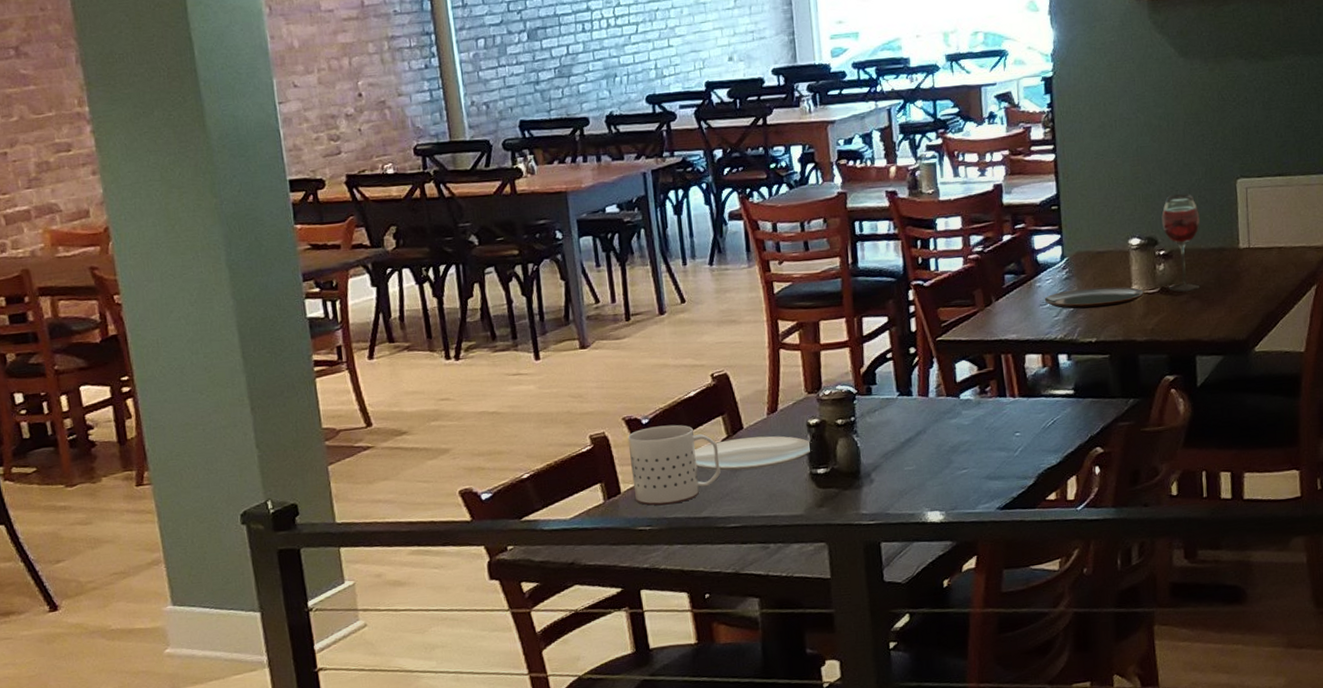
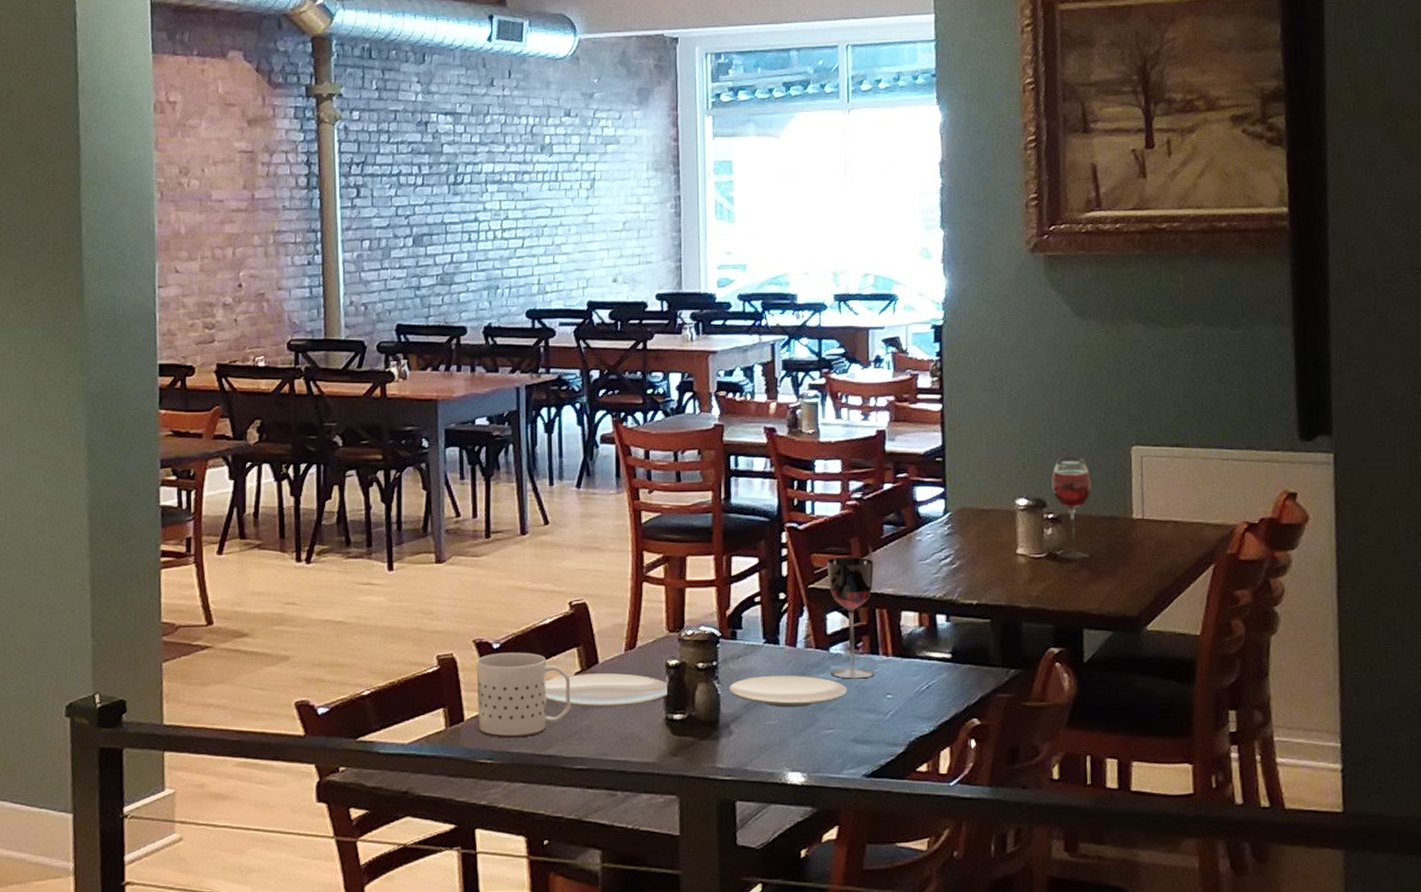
plate: none [867,422,978,454] -> present [729,675,847,708]
wineglass: none [952,307,1003,422] -> present [827,557,875,679]
plate: present [1044,286,1144,310] -> none [924,546,1030,569]

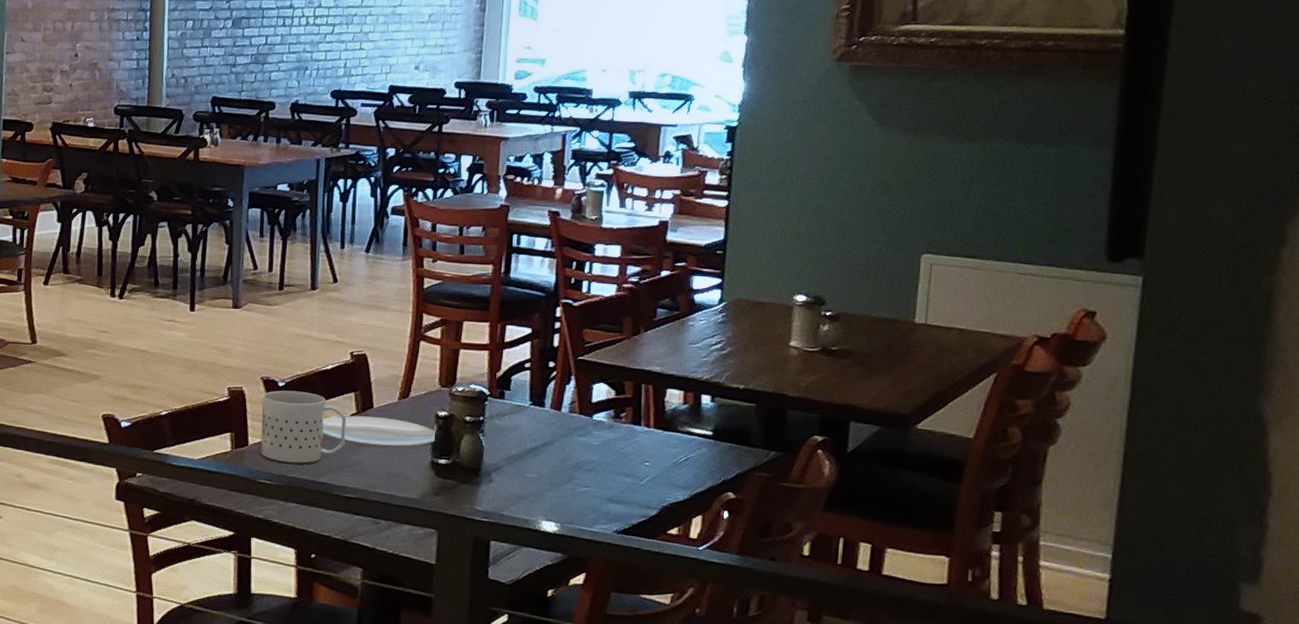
plate: present [729,675,847,708] -> none [493,433,606,465]
wineglass: present [827,557,875,679] -> none [592,334,644,446]
wineglass: present [1051,457,1091,559] -> none [830,259,875,357]

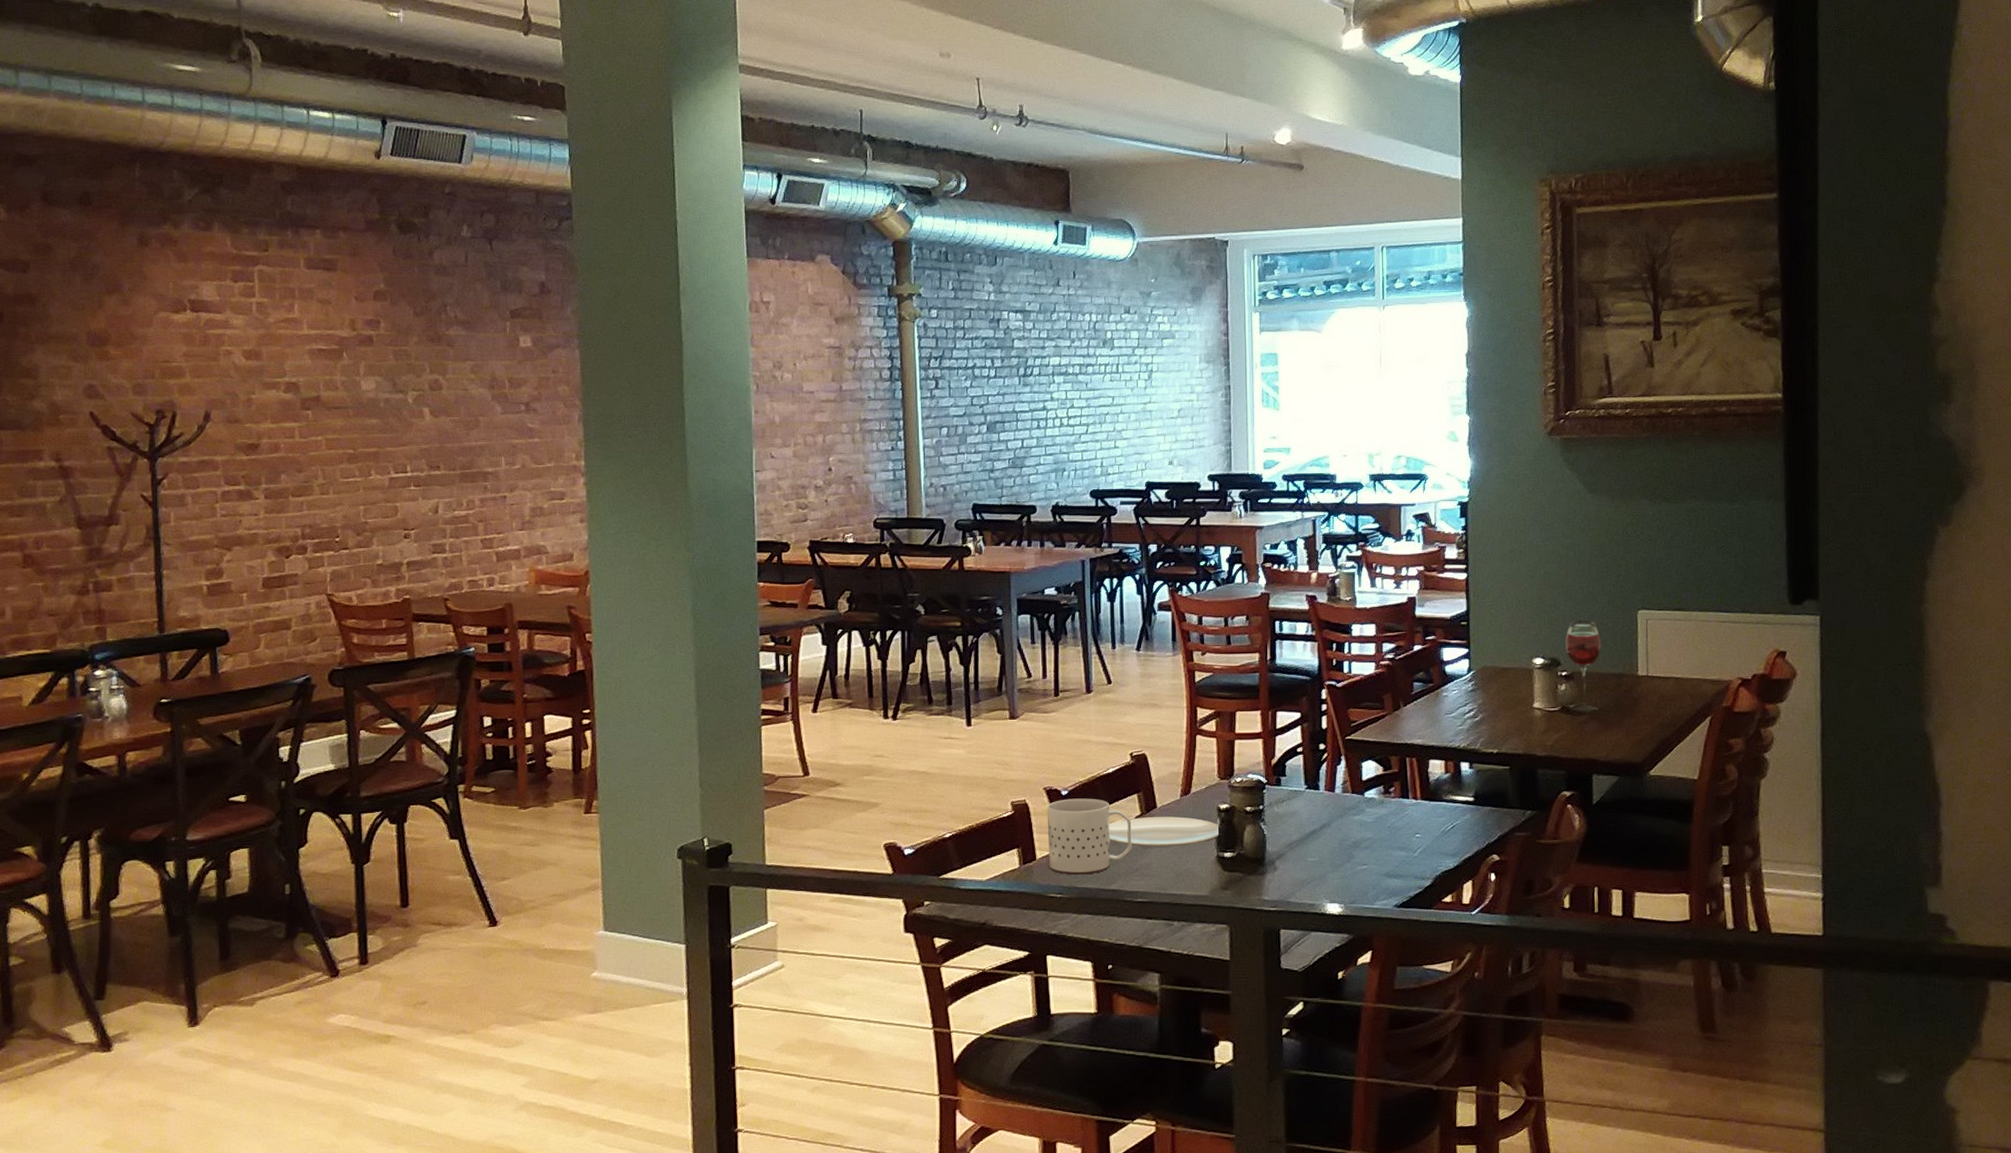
wineglass: none [830,259,875,357] -> present [1565,620,1601,712]

